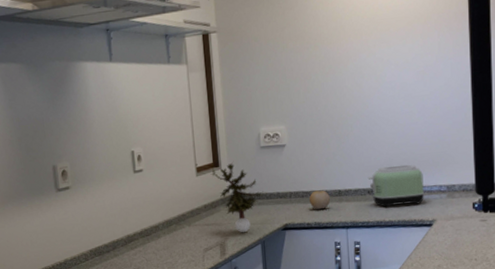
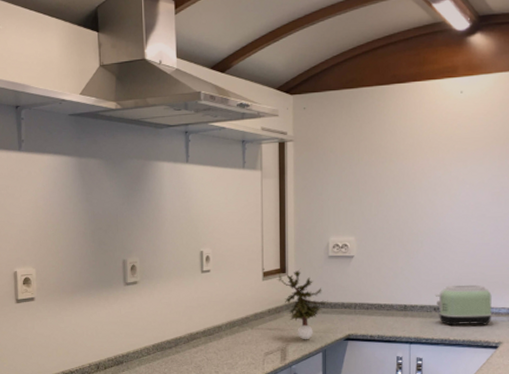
fruit: present [309,190,331,210] -> none [374,303,396,323]

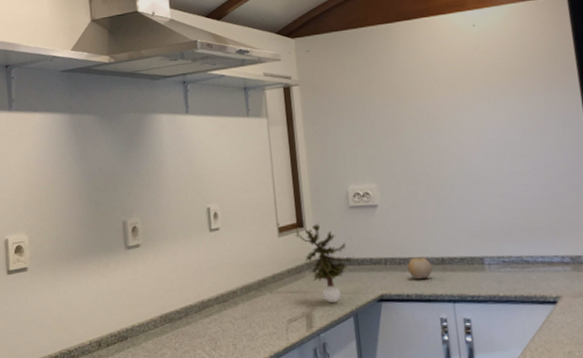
fruit: none [374,303,396,323] -> present [408,257,433,280]
toaster: present [433,284,493,326] -> none [474,230,545,280]

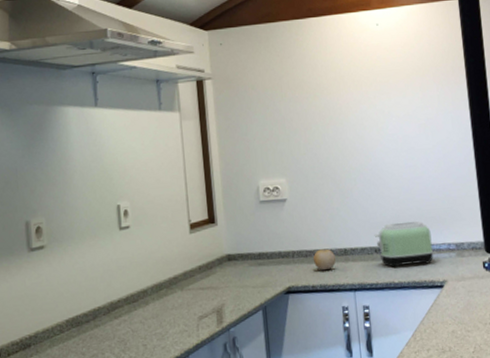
potted plant: present [294,223,354,302] -> none [205,218,264,297]
toaster: none [474,230,545,280] -> present [374,221,434,268]

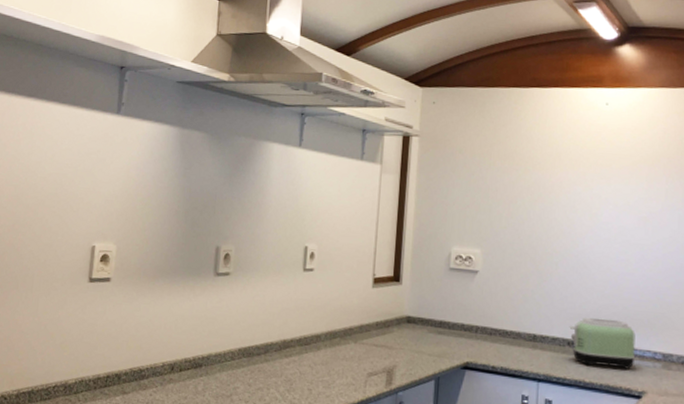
fruit: present [313,249,337,271] -> none [498,330,523,353]

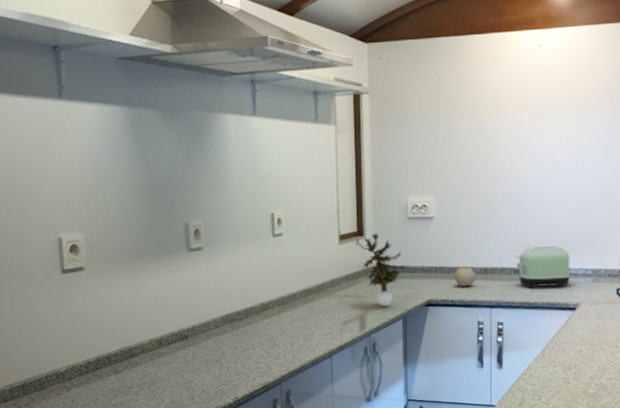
potted plant: none [388,279,446,362] -> present [354,232,408,306]
fruit: none [498,330,523,353] -> present [455,267,476,287]

